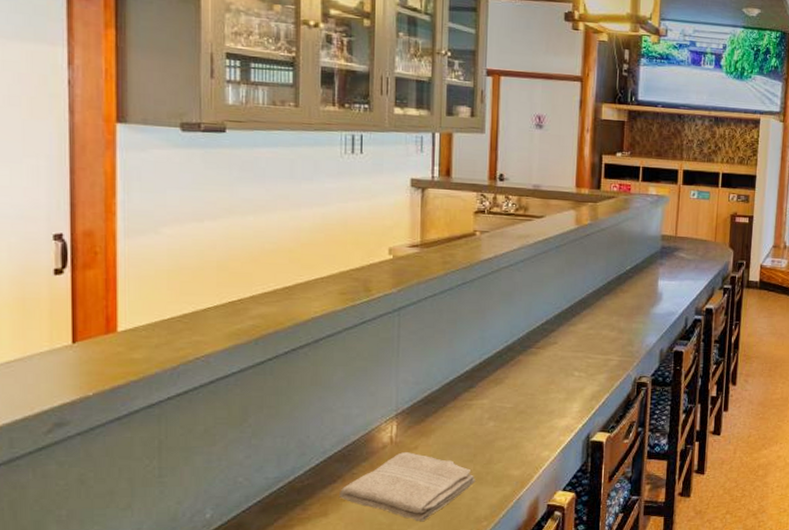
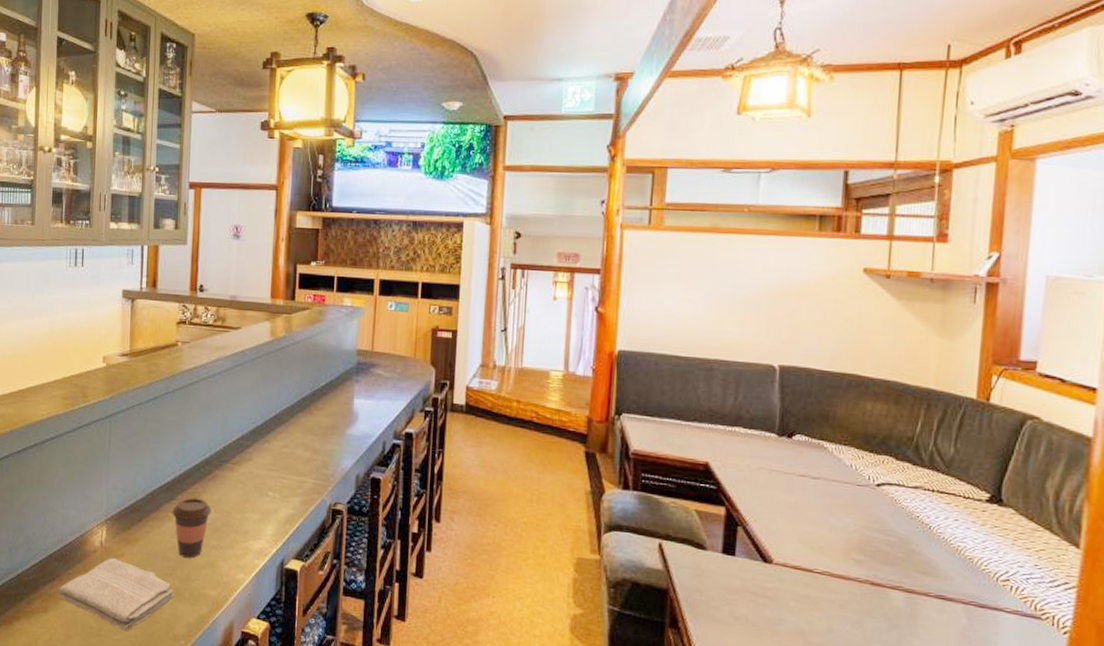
coffee cup: none [472,384,515,442] -> present [172,497,212,558]

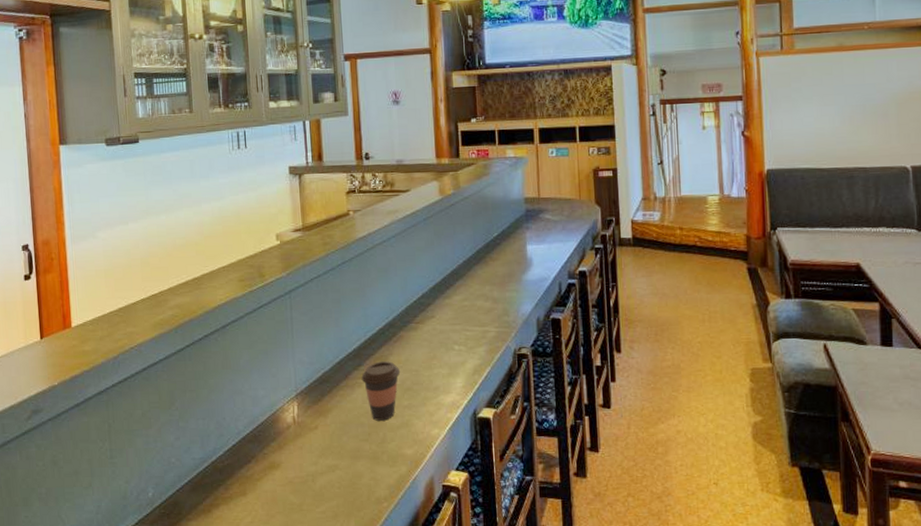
washcloth: present [57,558,174,632] -> none [254,432,372,502]

